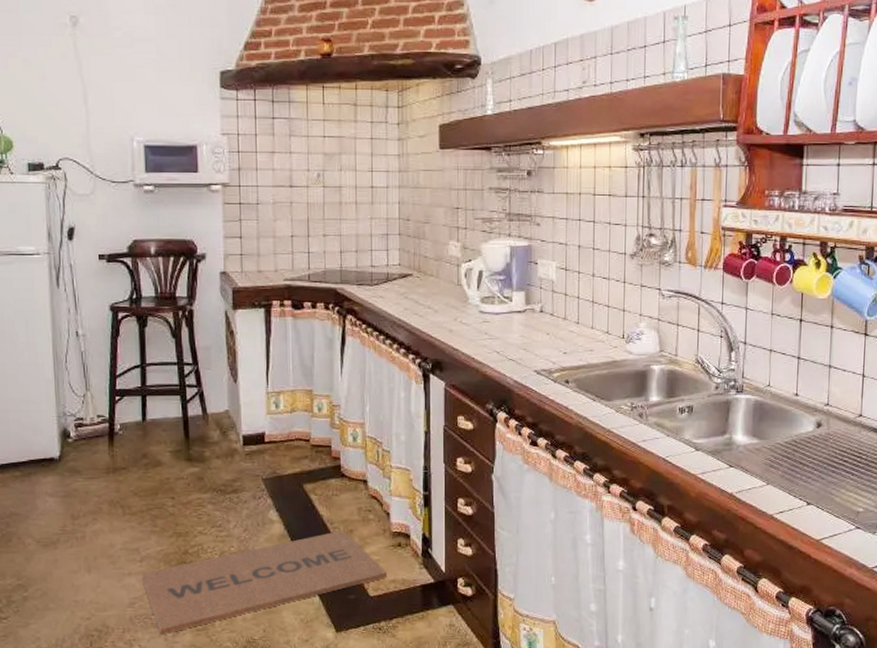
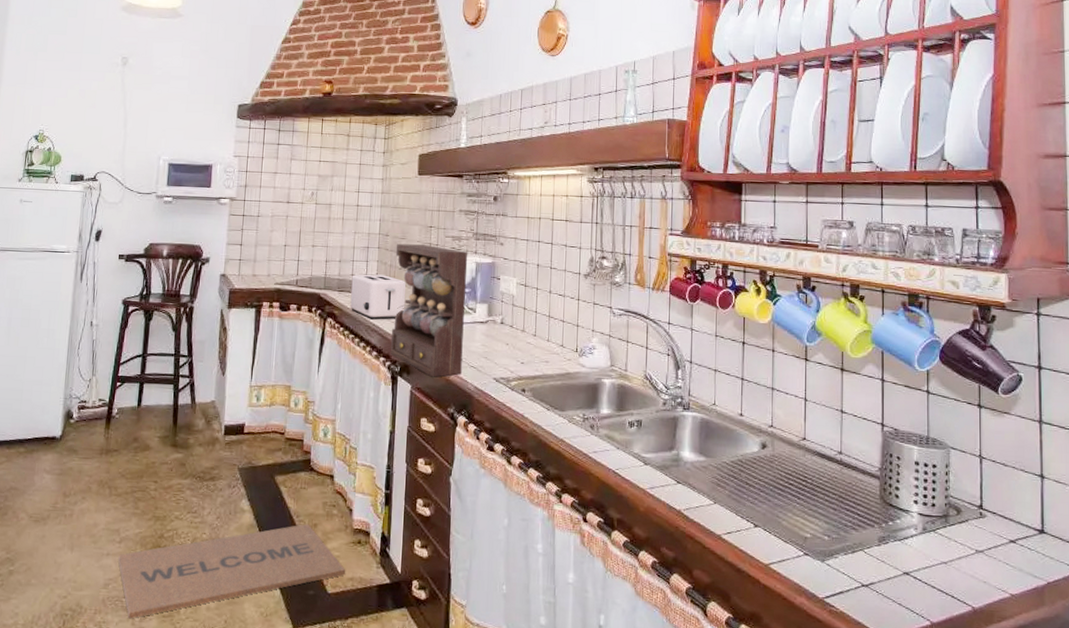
toaster: none [371,264,434,314] -> present [350,274,407,320]
spice rack: none [419,229,501,373] -> present [390,244,468,377]

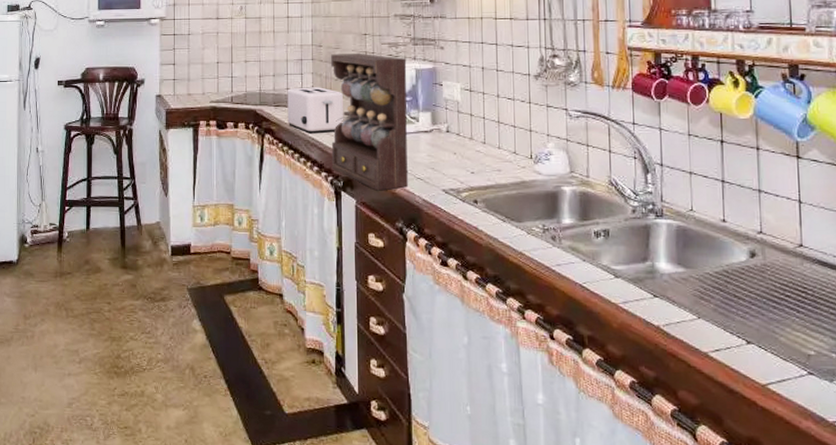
doormat: present [118,524,346,619] -> none [79,344,302,437]

